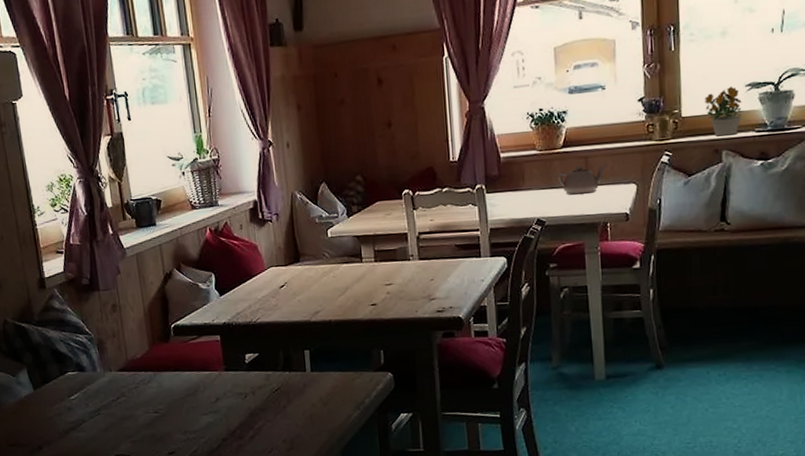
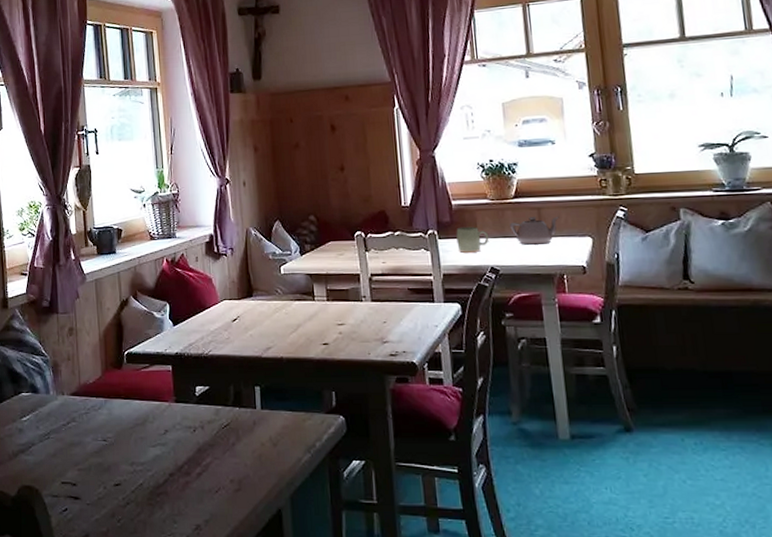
mug: none [504,179,537,206] -> present [456,226,489,253]
flowerpot: present [705,86,742,137] -> none [657,145,698,195]

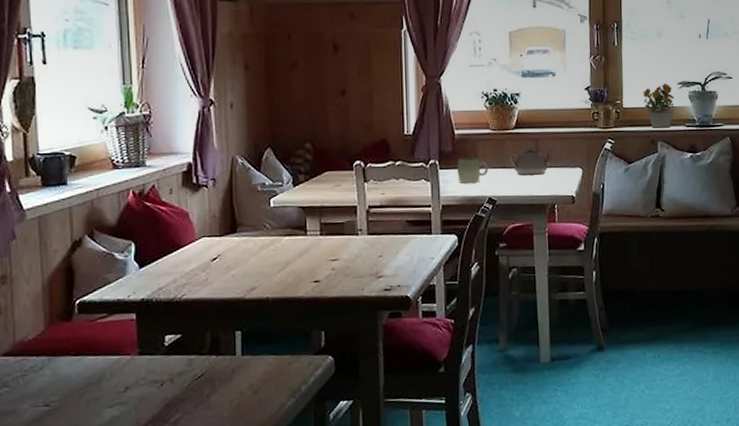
flowerpot: none [657,145,698,195] -> present [643,83,675,129]

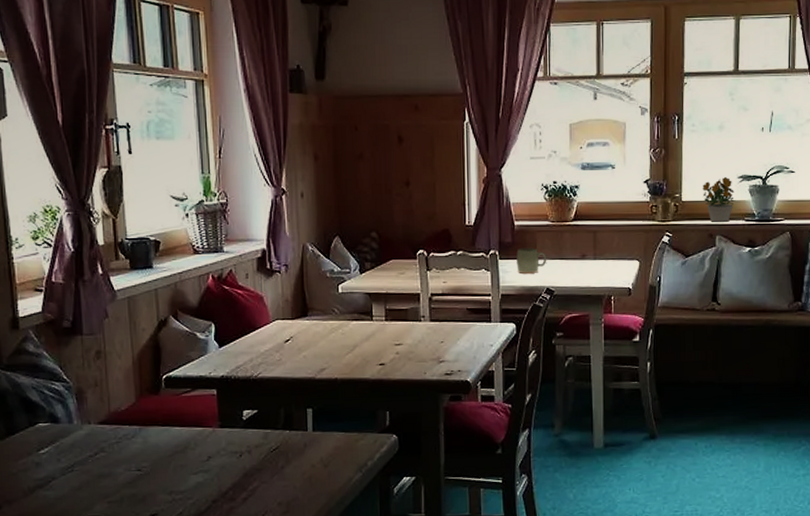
teapot: present [509,147,555,176] -> none [567,239,612,267]

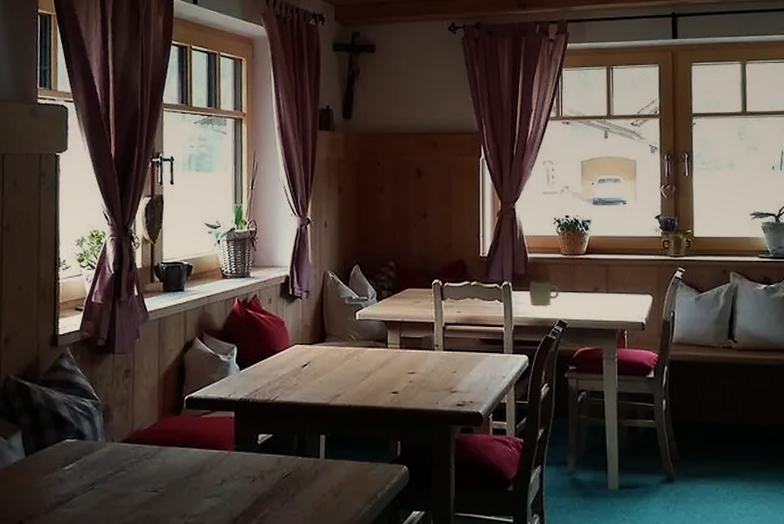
flowerpot: present [702,176,735,223] -> none [714,213,748,260]

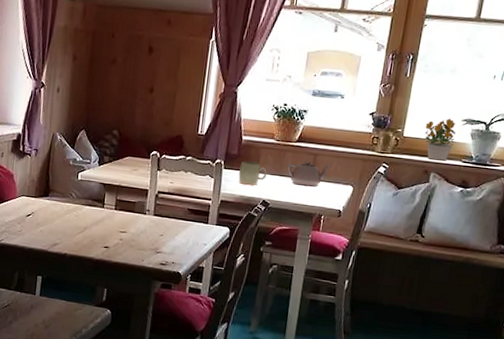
teapot: none [580,273,625,300] -> present [287,161,331,187]
flowerpot: none [714,213,748,260] -> present [424,118,456,162]

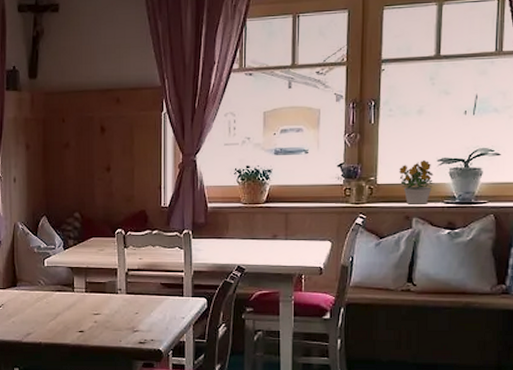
mug: present [238,161,268,185] -> none [209,228,239,252]
teapot: present [287,161,331,187] -> none [259,221,304,247]

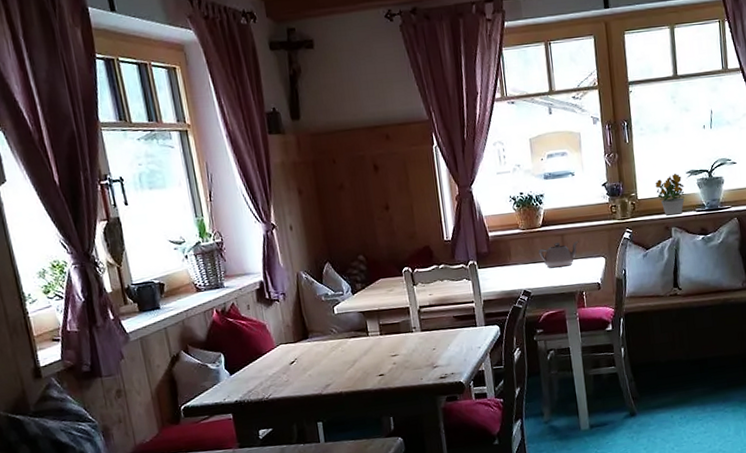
teapot: none [259,221,304,247] -> present [538,240,579,268]

